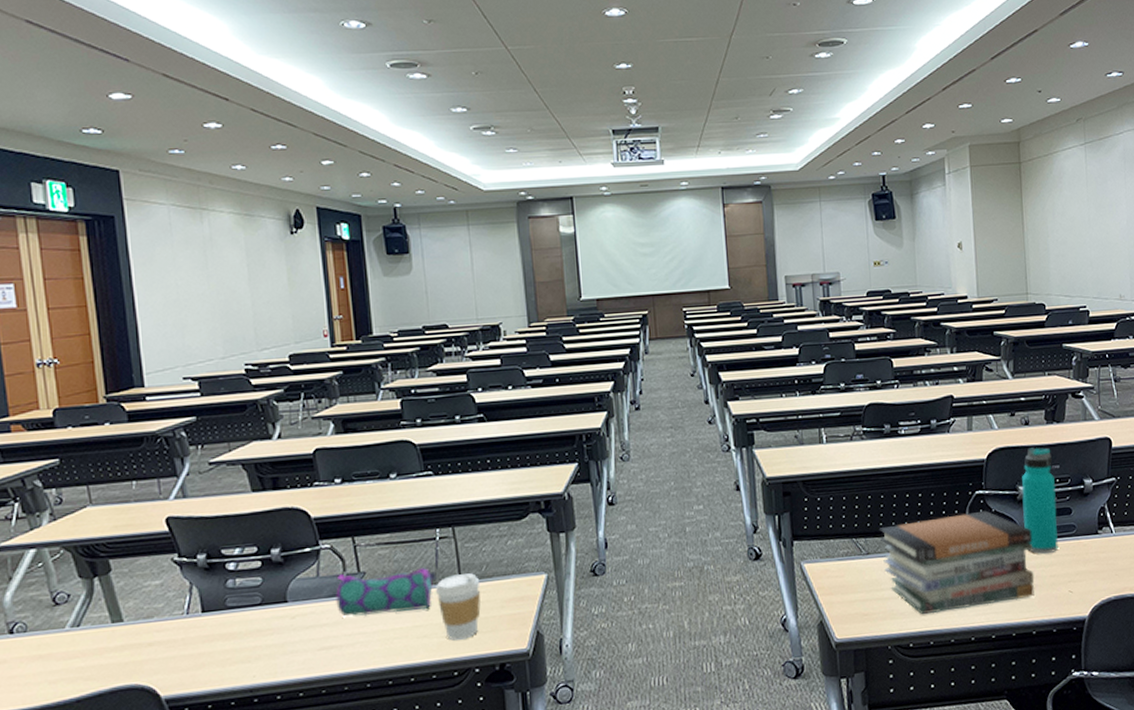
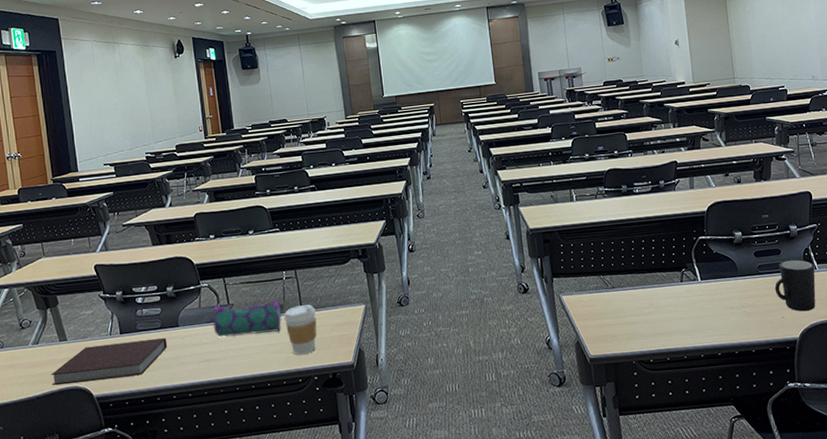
notebook: none [98,618,271,684] -> present [51,338,168,386]
book stack: present [879,510,1035,615] -> none [622,252,753,337]
water bottle: present [1022,447,1058,554] -> none [737,201,771,287]
mug: none [1062,520,1111,585] -> present [774,259,816,312]

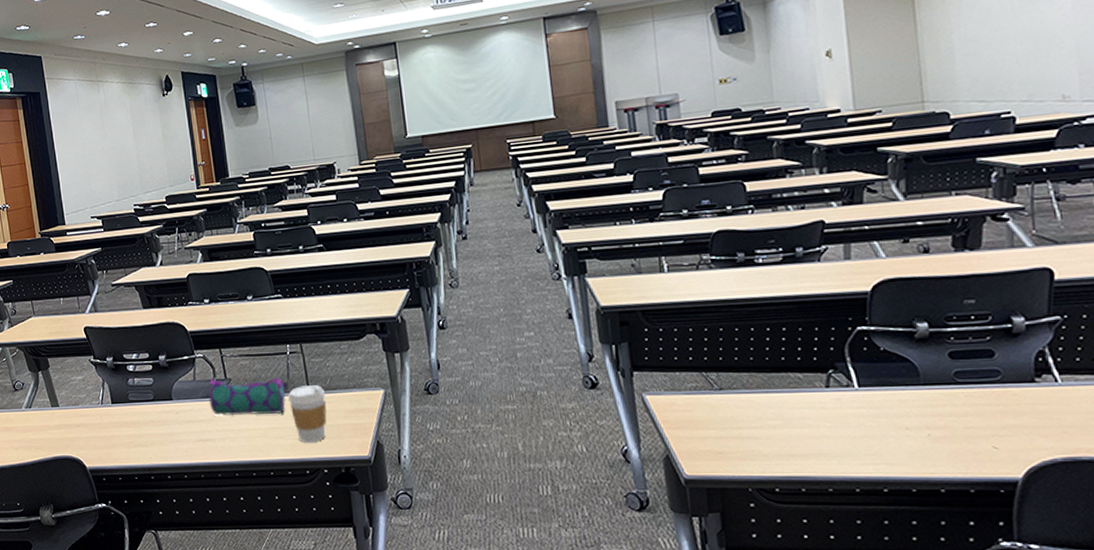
notebook: present [51,338,168,386] -> none [44,412,161,453]
mug: present [774,259,816,312] -> none [982,366,1055,442]

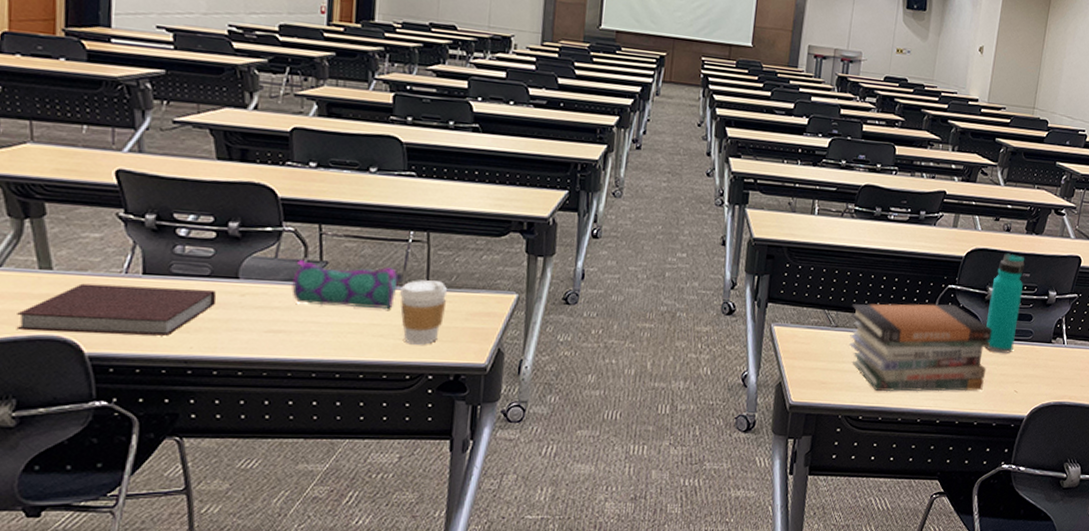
notebook: none [44,412,161,453] -> present [16,283,217,336]
book stack: none [734,348,943,459] -> present [849,303,992,392]
water bottle: none [921,278,976,401] -> present [986,253,1025,353]

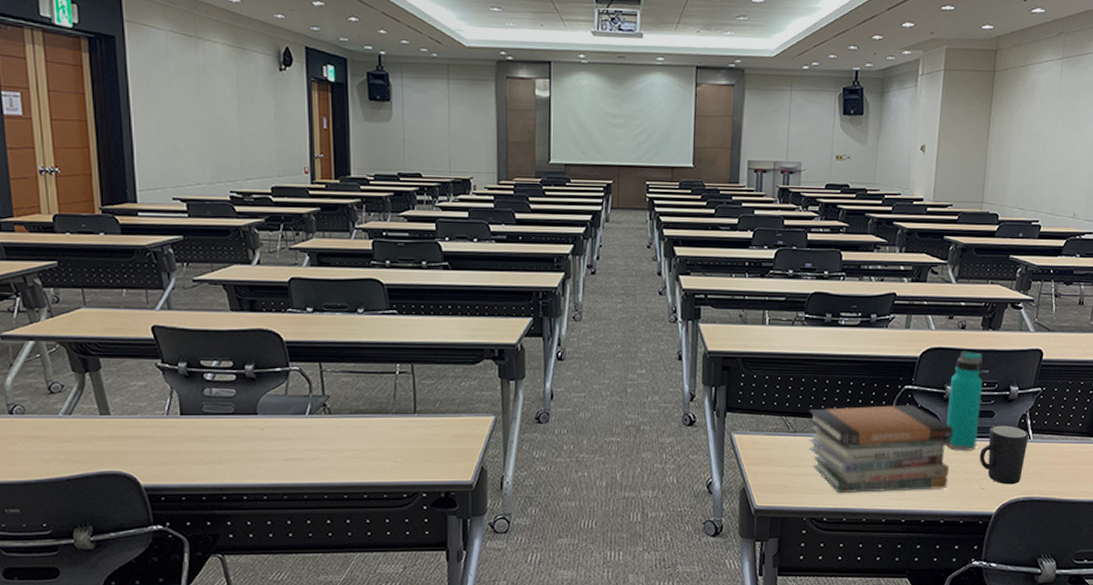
notebook: present [16,283,217,336] -> none [87,425,241,468]
pencil case: present [291,259,403,310] -> none [301,394,394,436]
coffee cup: present [400,280,448,345] -> none [393,407,433,466]
mug: none [1015,329,1064,389] -> present [979,425,1029,485]

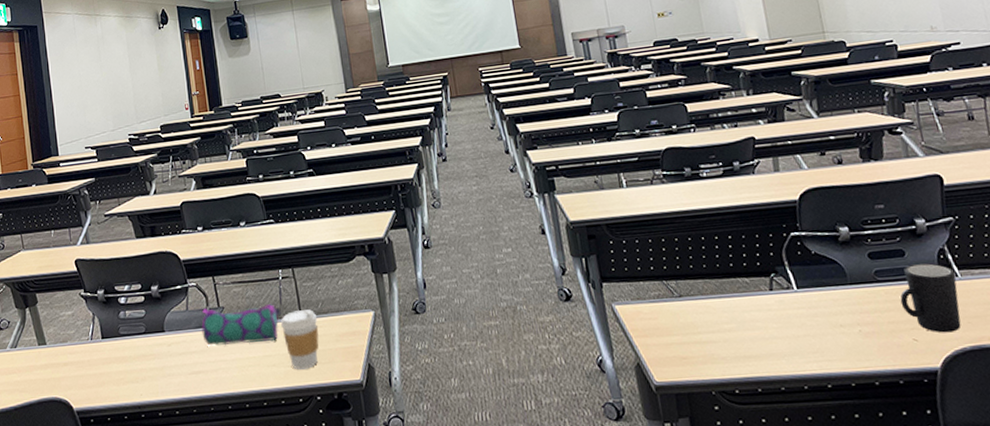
pencil case: none [301,394,394,436] -> present [201,303,281,346]
coffee cup: none [393,407,433,466] -> present [281,309,319,370]
book stack: present [807,404,953,494] -> none [690,252,872,361]
water bottle: present [946,351,983,451] -> none [841,187,894,298]

